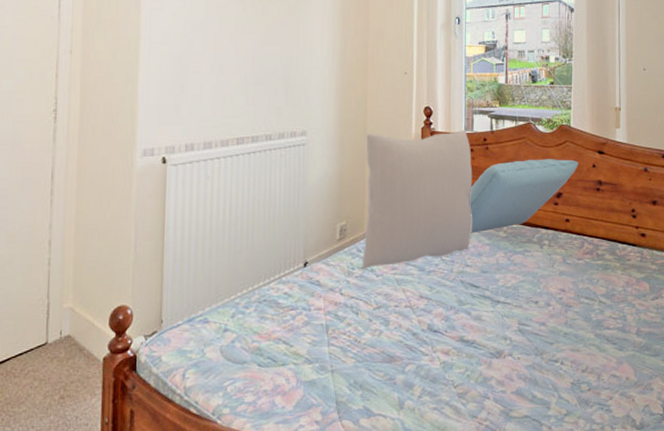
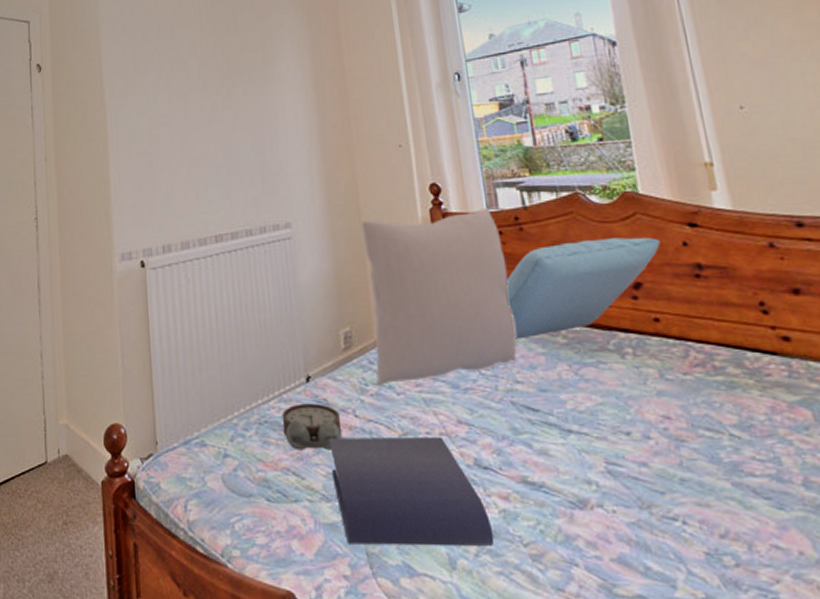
alarm clock: none [279,284,329,324] -> present [281,403,342,451]
book: none [316,308,434,396] -> present [329,436,495,547]

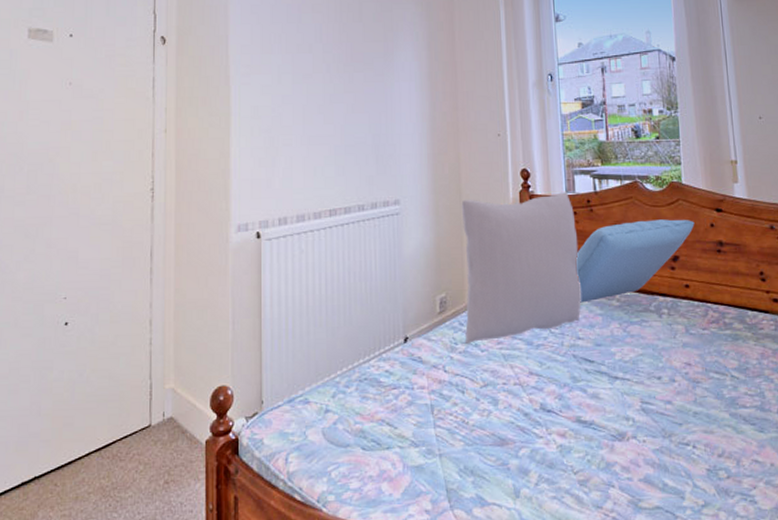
alarm clock: present [281,403,342,451] -> none [380,361,433,404]
book: present [329,436,495,547] -> none [421,386,552,483]

